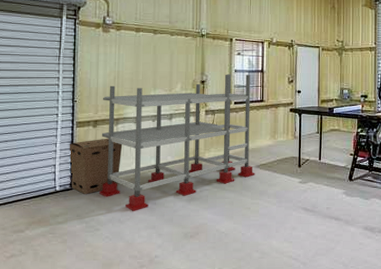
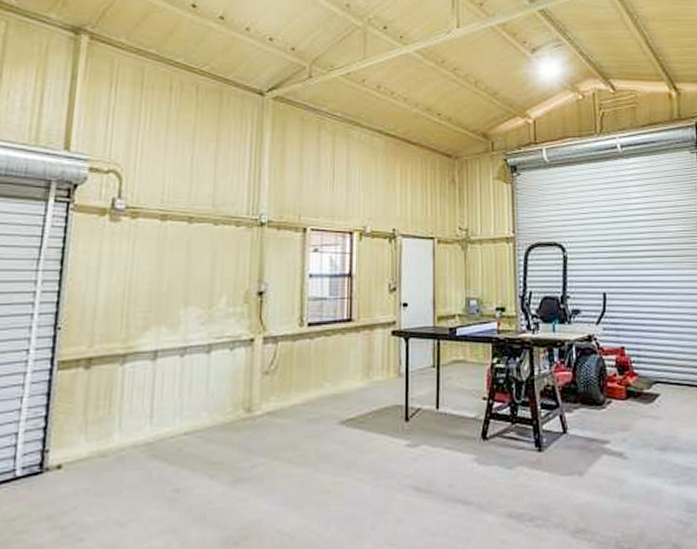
cardboard box: present [69,138,123,195] -> none [41,385,131,482]
shelving unit: present [99,74,255,212] -> none [88,280,339,507]

